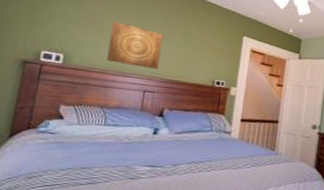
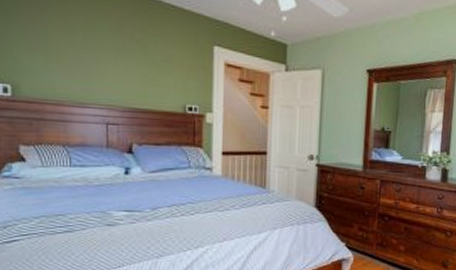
wall art: present [107,21,163,69] -> none [57,38,119,96]

